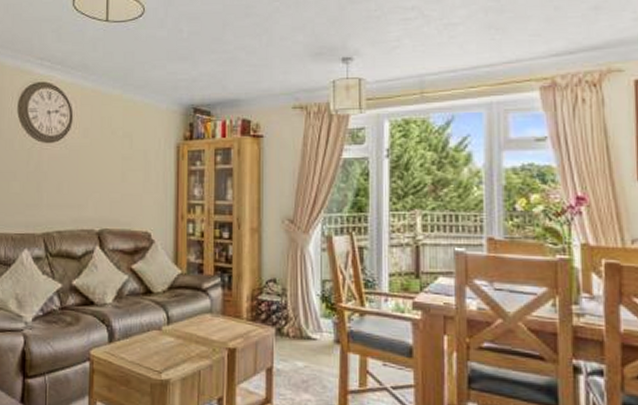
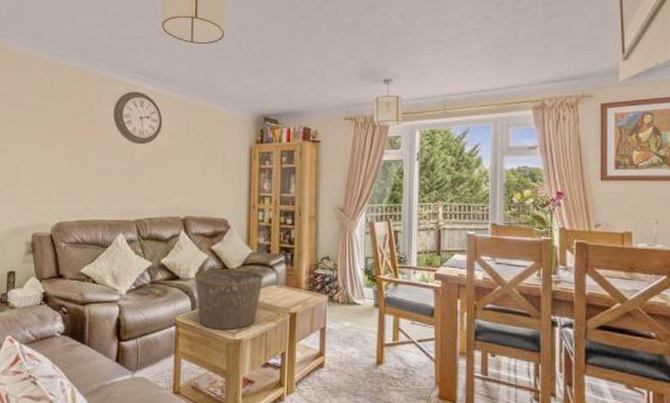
basket: none [111,292,197,368] -> present [194,268,265,330]

